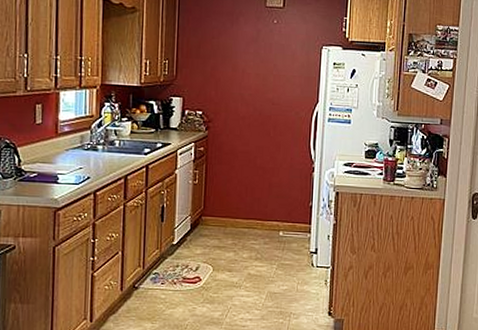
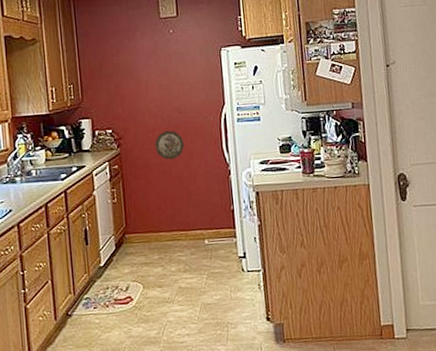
decorative plate: none [243,120,272,150] -> present [155,130,184,160]

